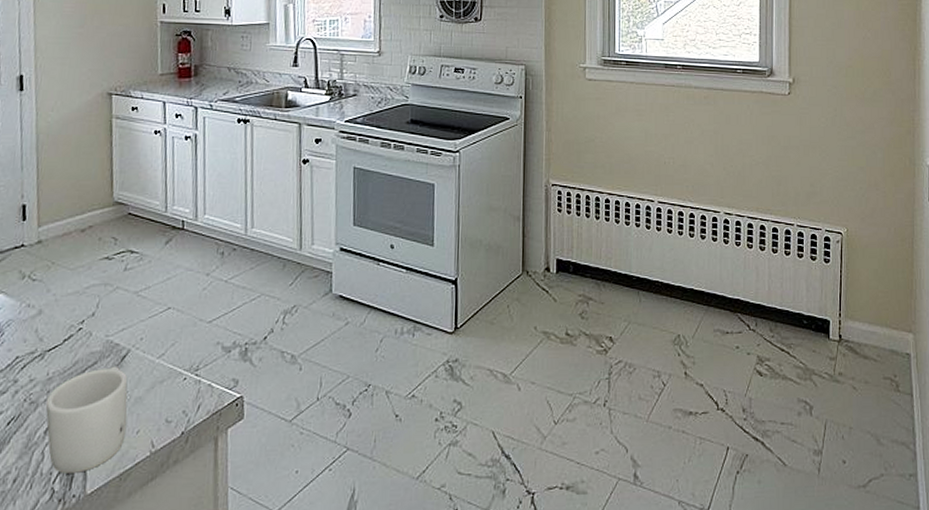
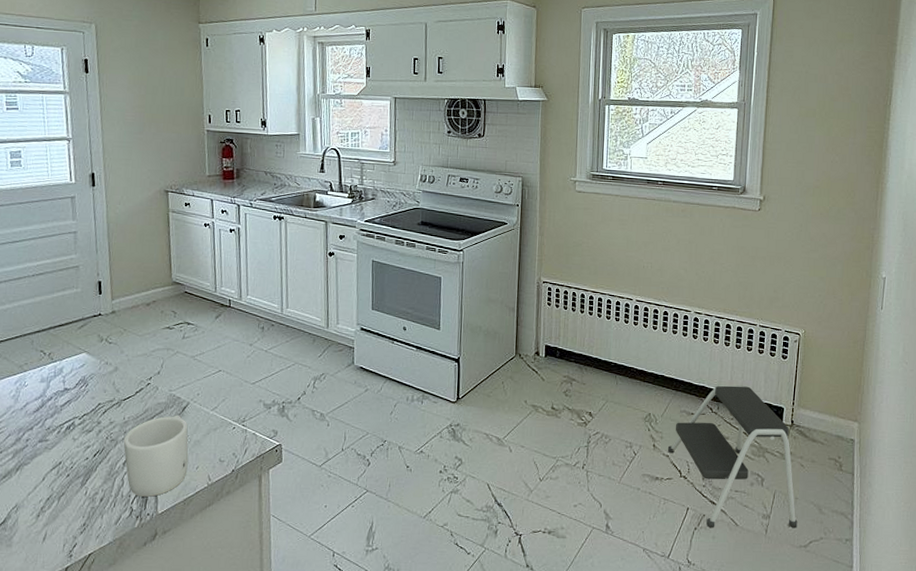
step stool: none [702,297,854,471] -> present [668,385,798,528]

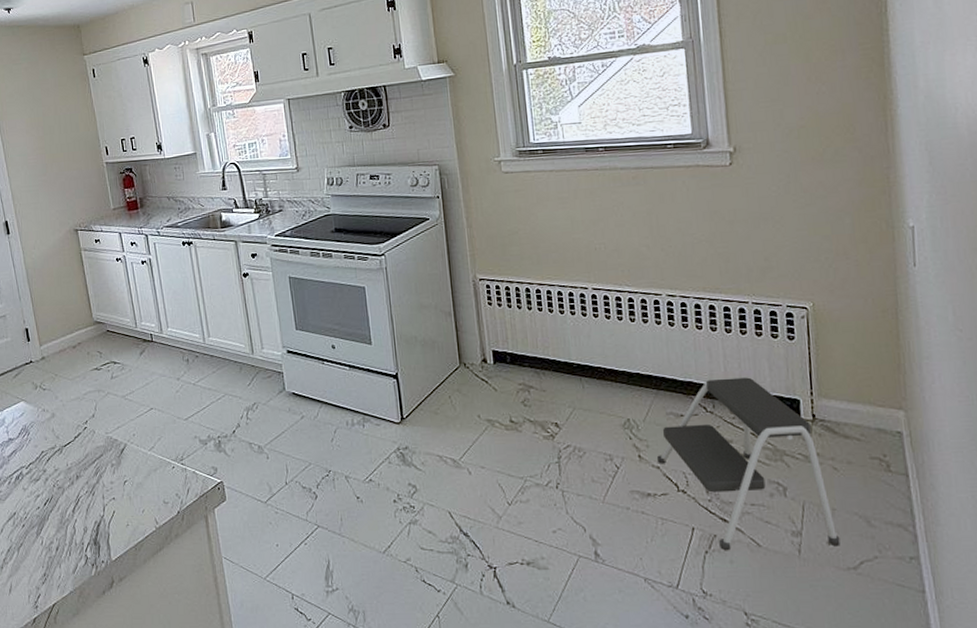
mug: present [123,415,189,497] -> none [69,457,134,544]

